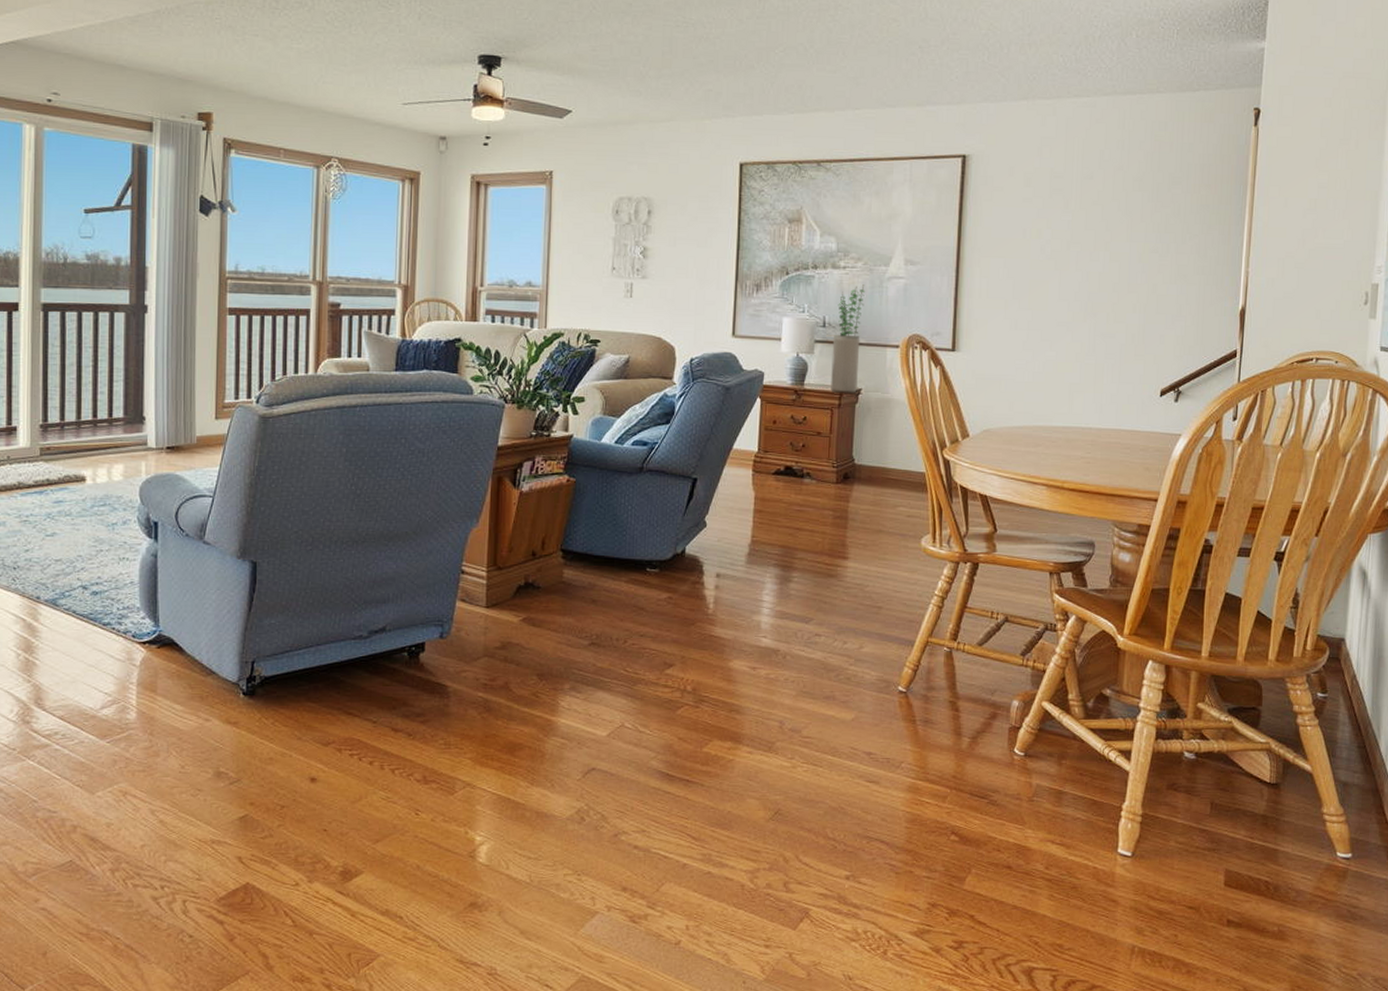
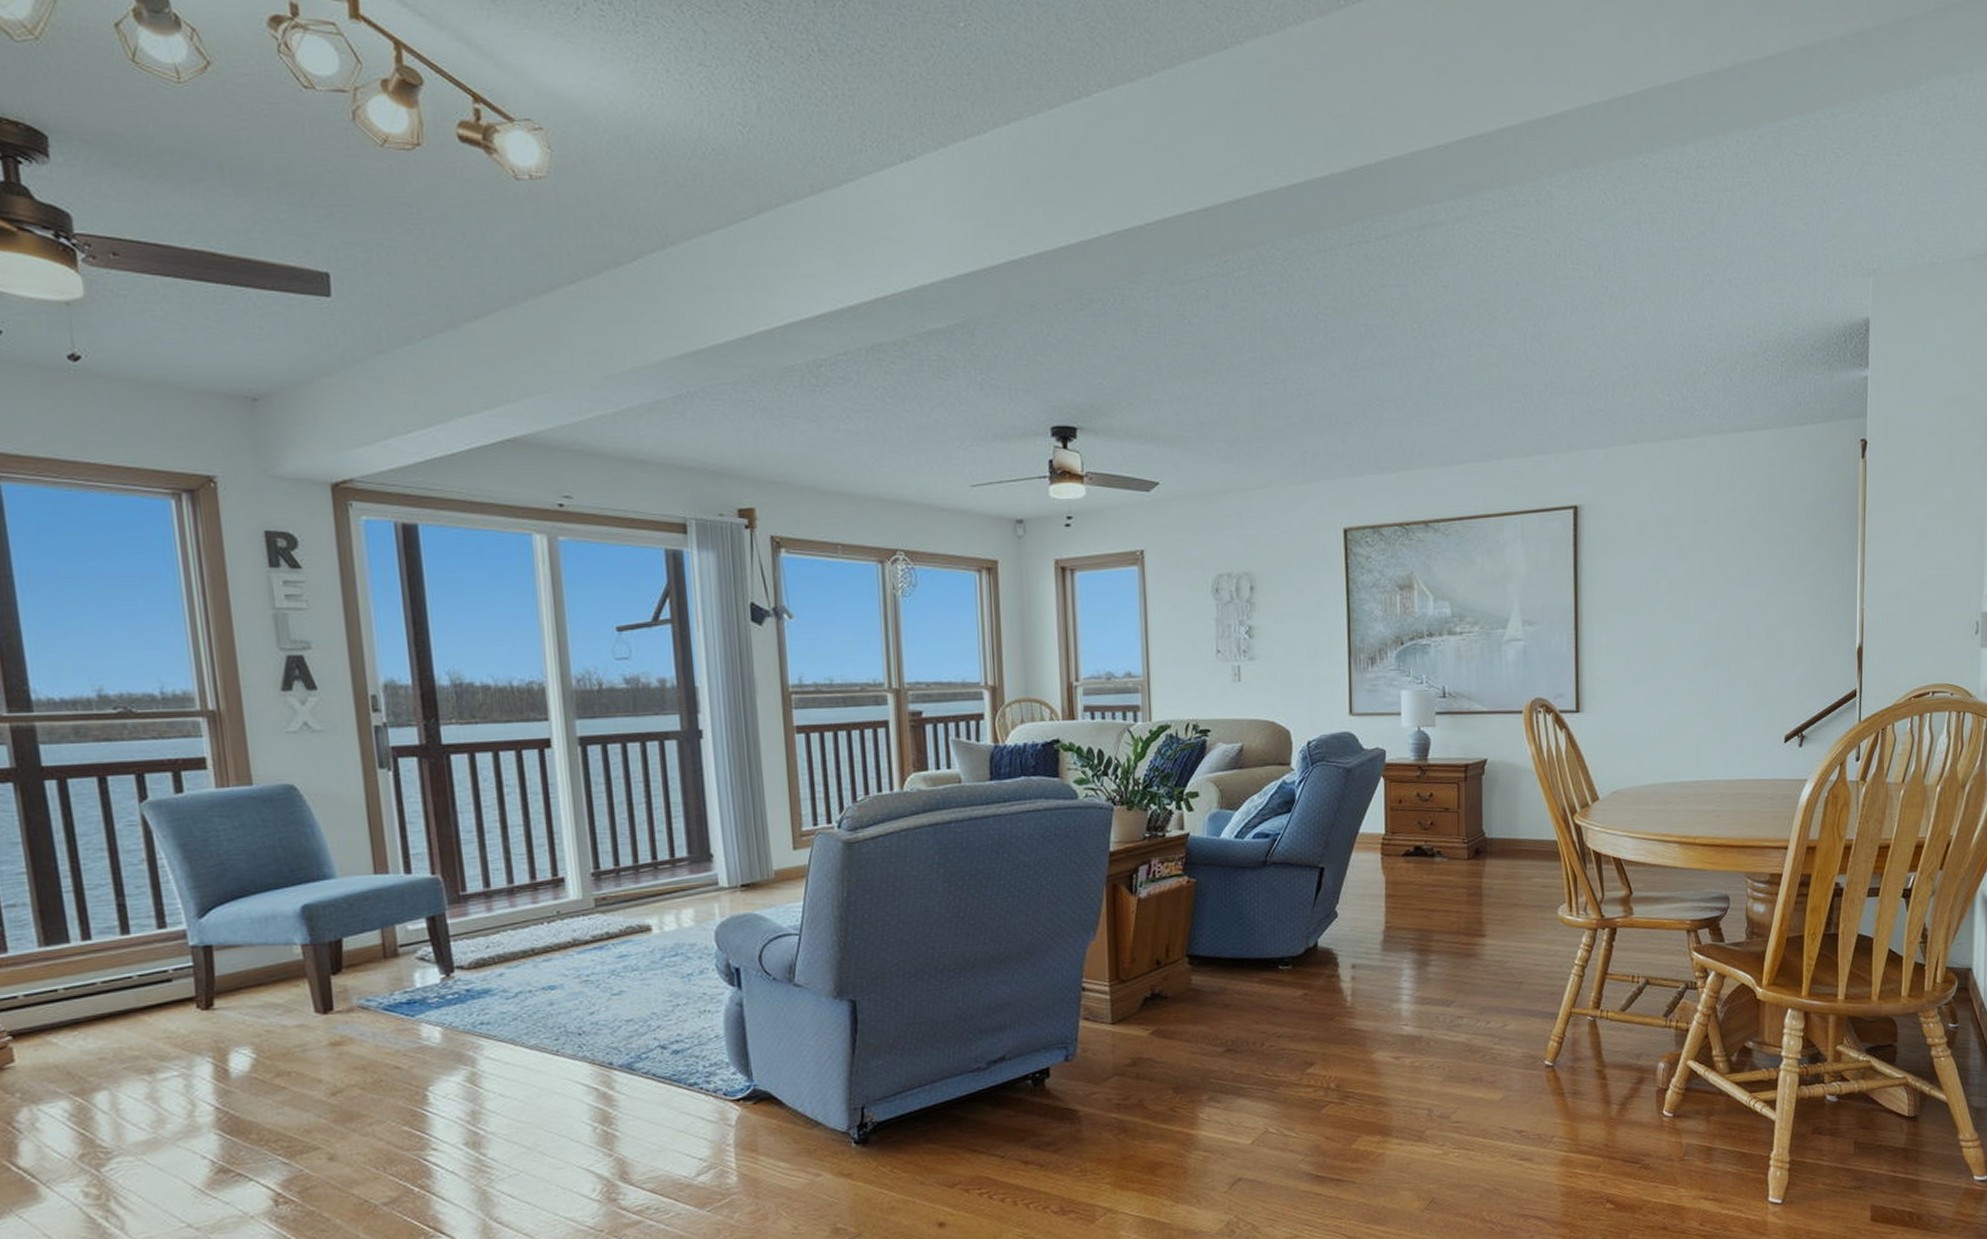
vase: present [831,284,865,395] -> none [1454,650,1484,767]

